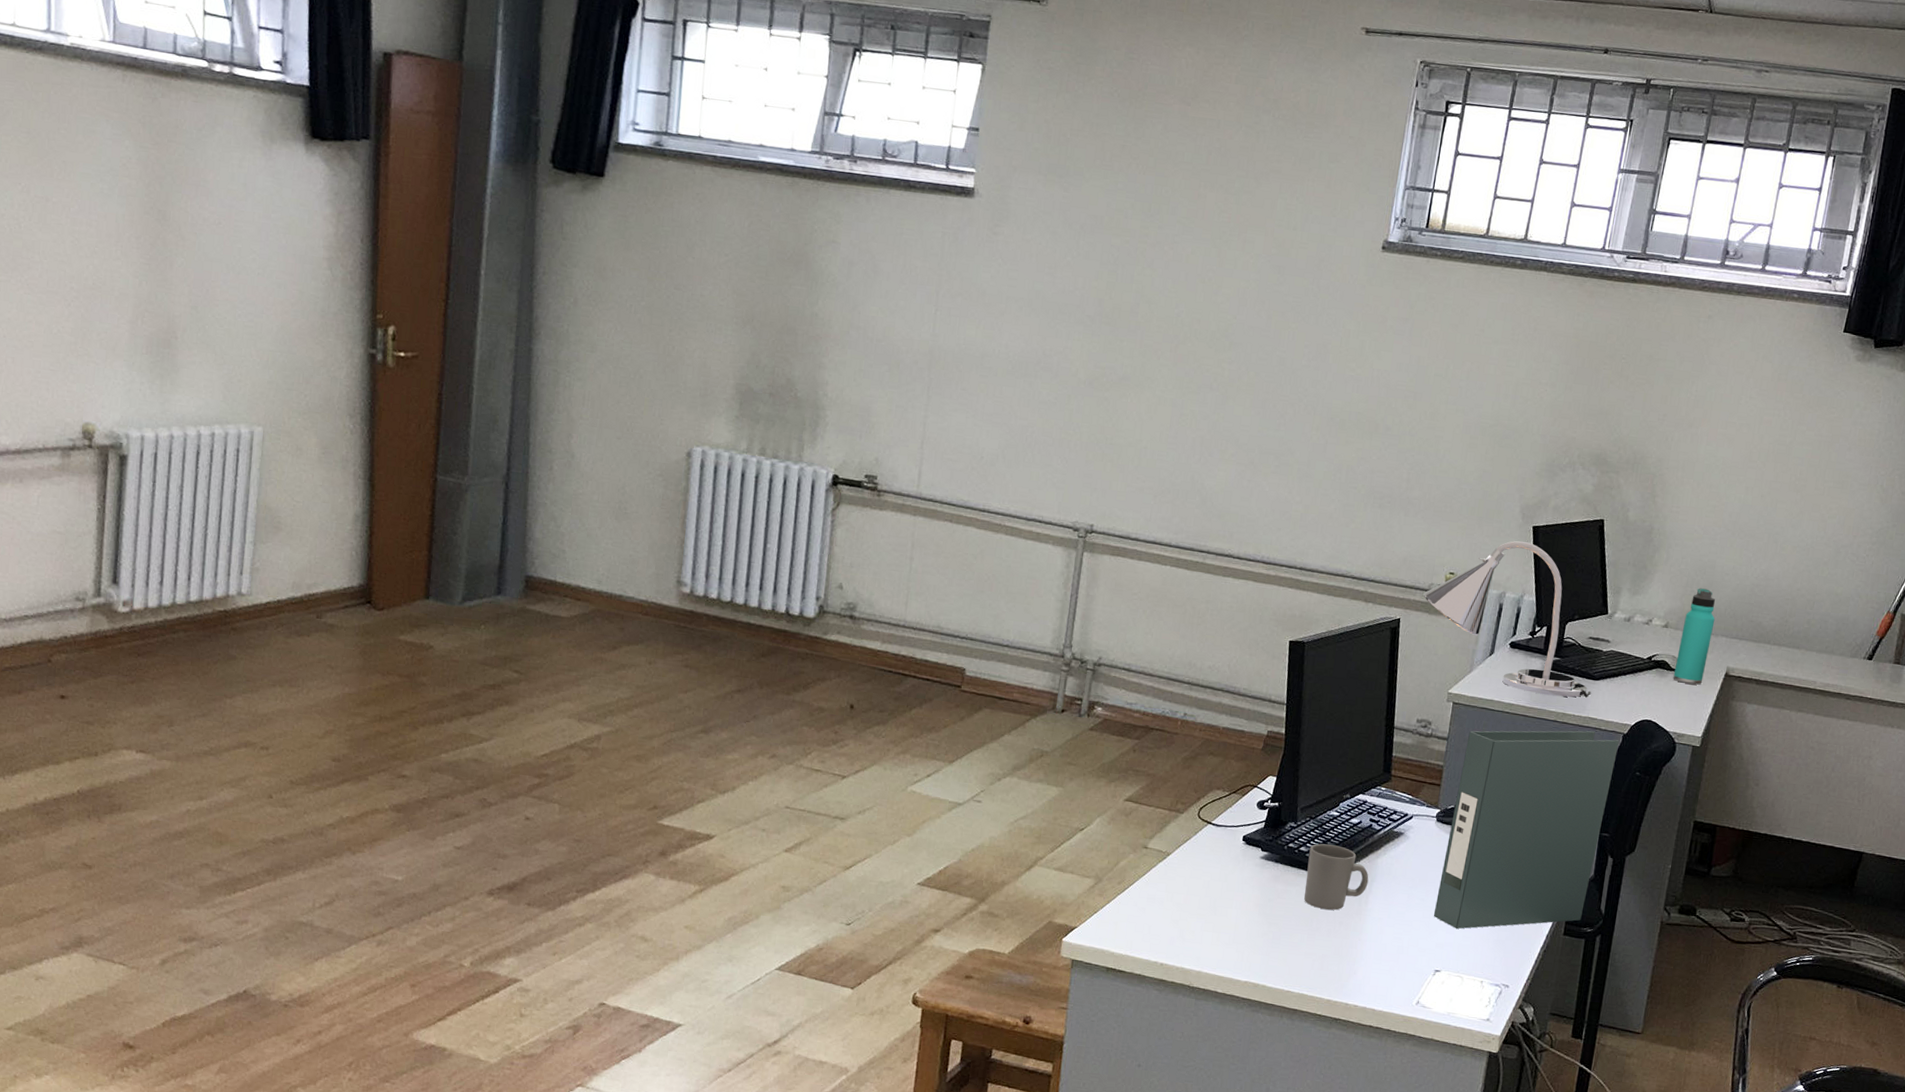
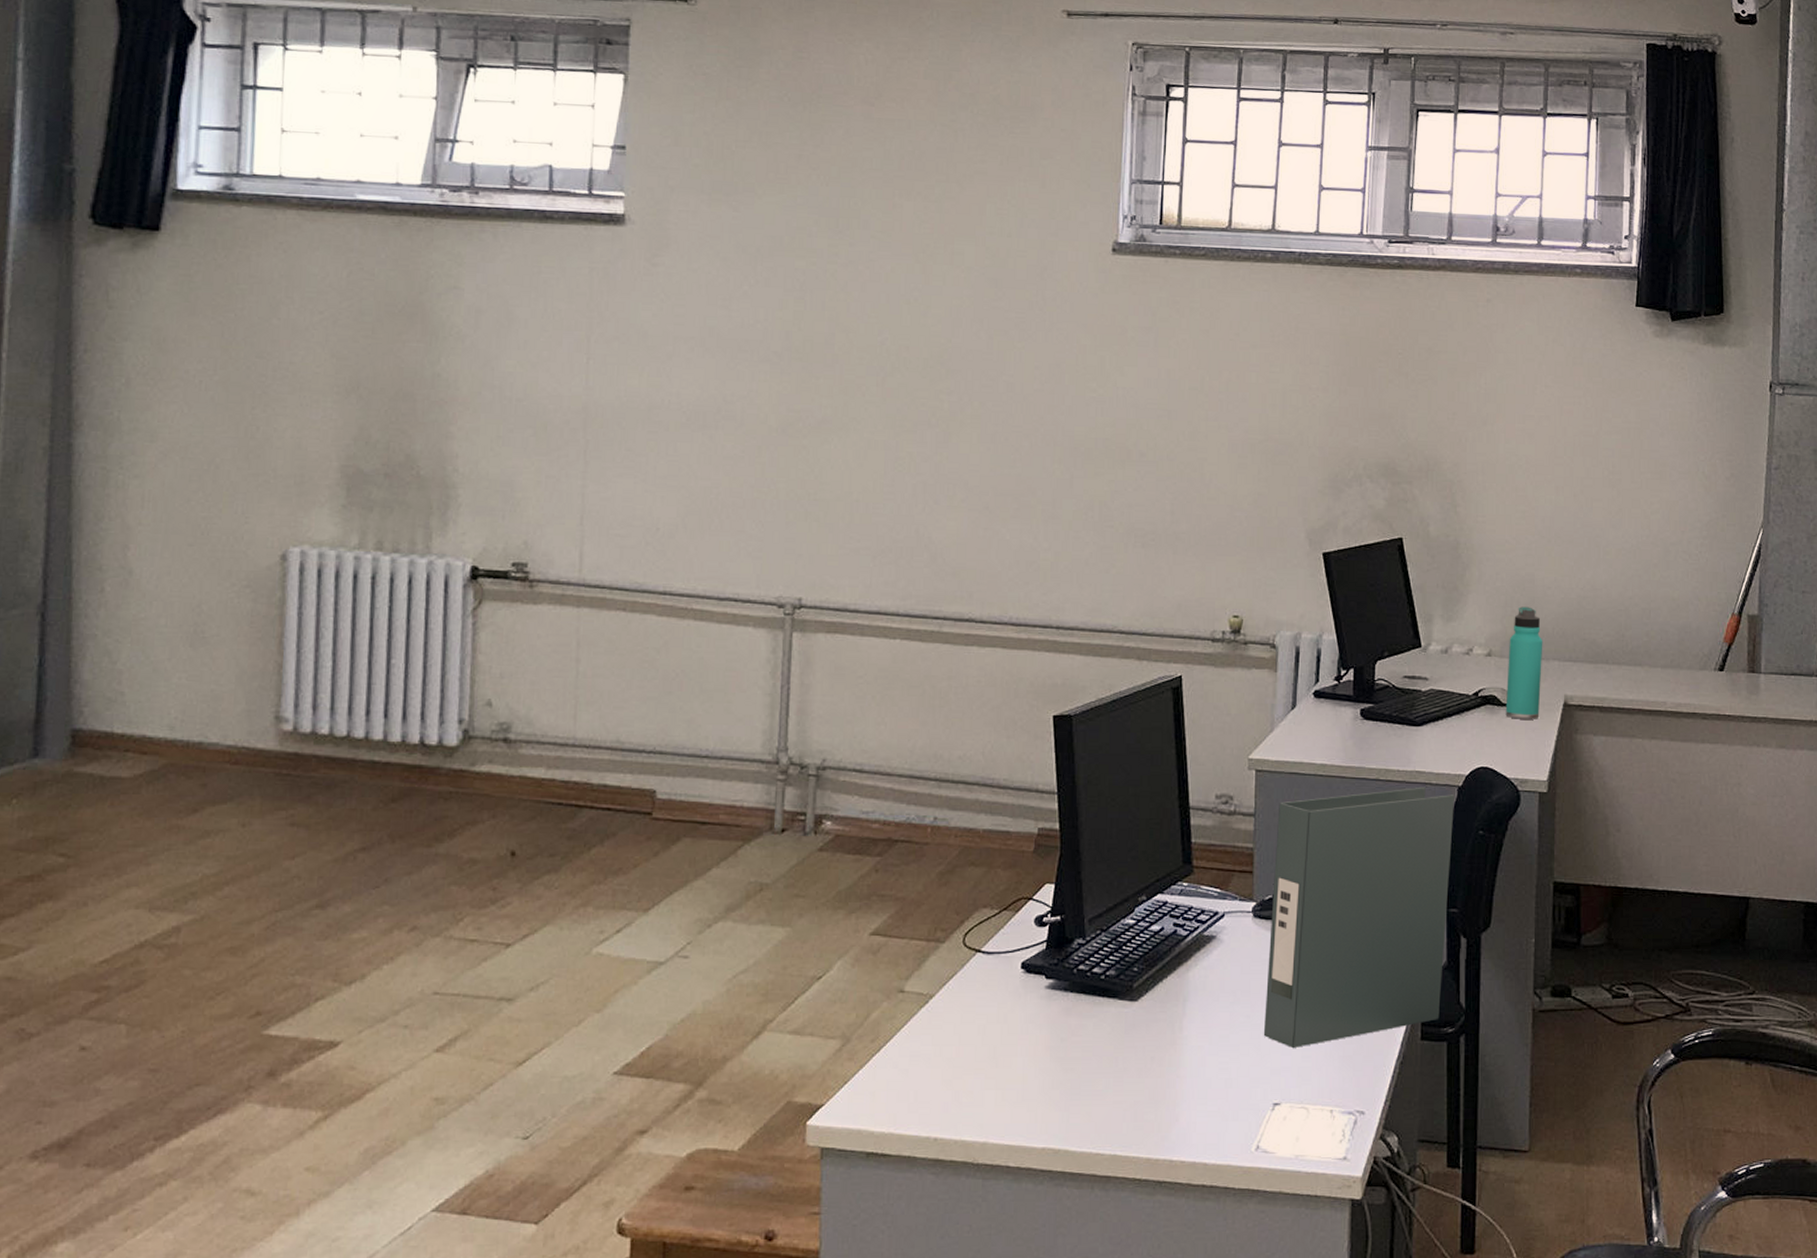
mug: present [1304,843,1369,910] -> none [1103,961,1180,1043]
table lamp: present [1422,541,1591,698] -> none [1204,571,1415,750]

